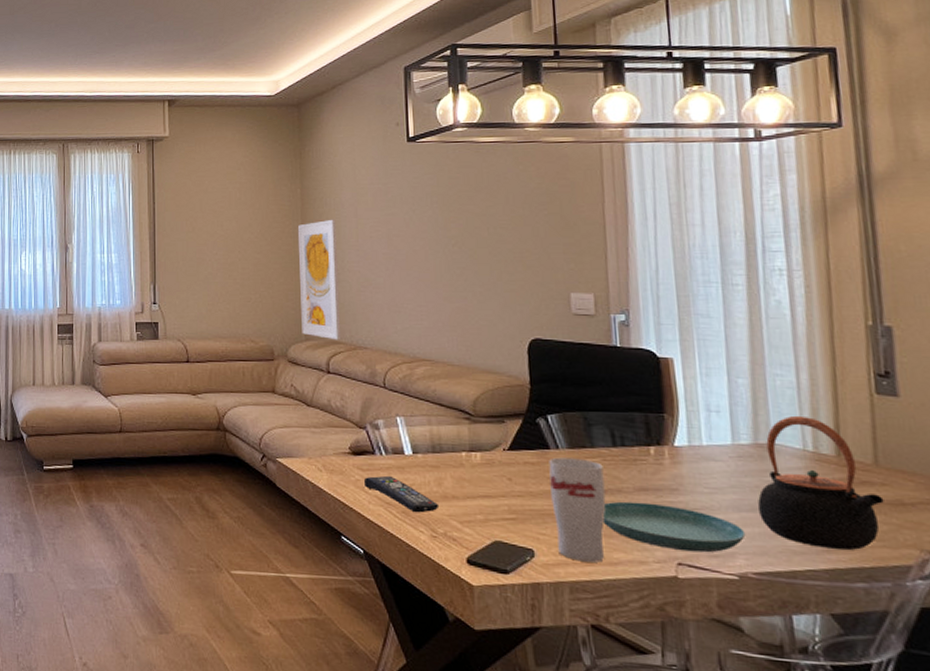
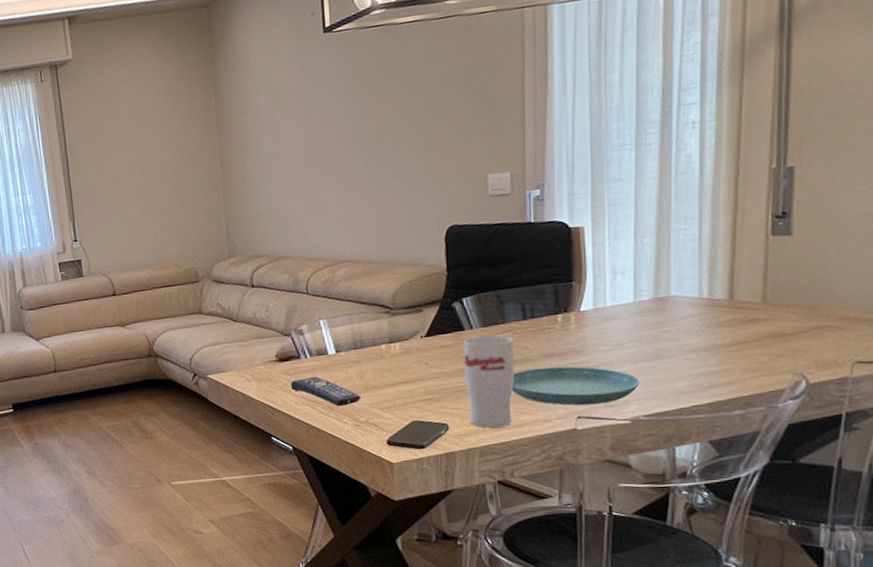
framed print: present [297,219,342,340] -> none [214,128,264,254]
teapot: present [758,415,884,550] -> none [654,266,767,385]

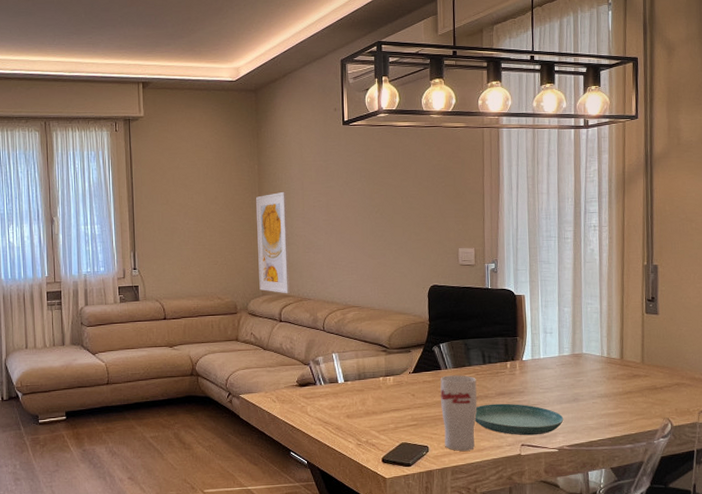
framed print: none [214,128,264,254] -> present [255,191,291,294]
remote control: present [290,376,362,407] -> none [307,400,363,428]

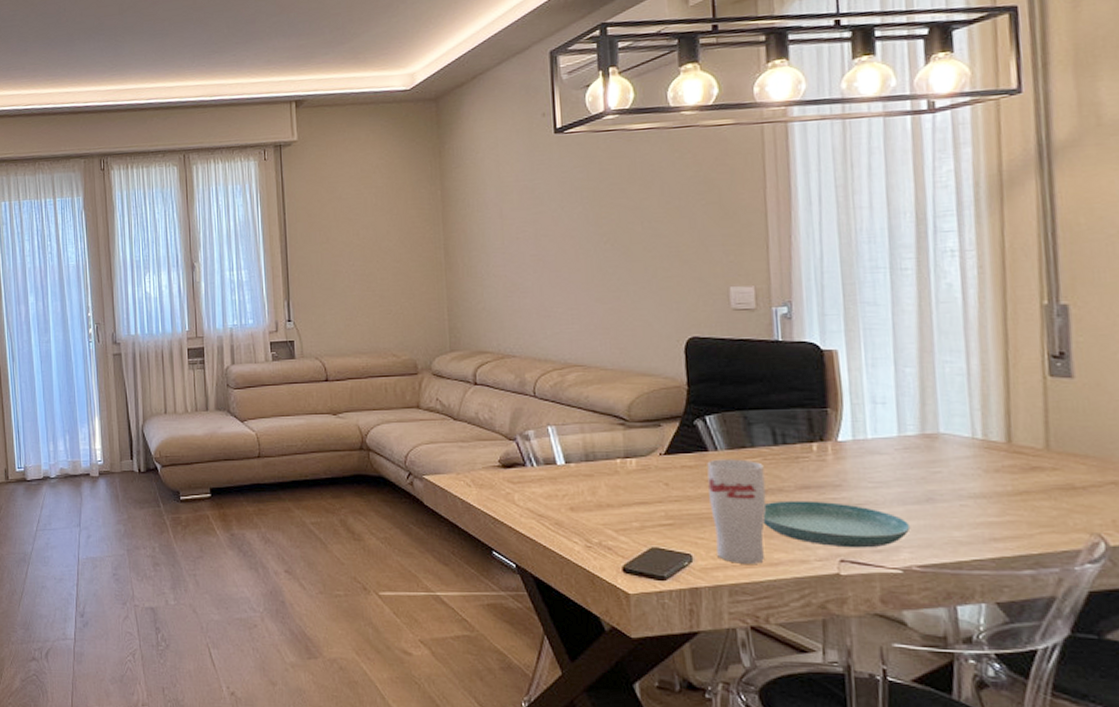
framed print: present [255,191,291,294] -> none [438,221,488,350]

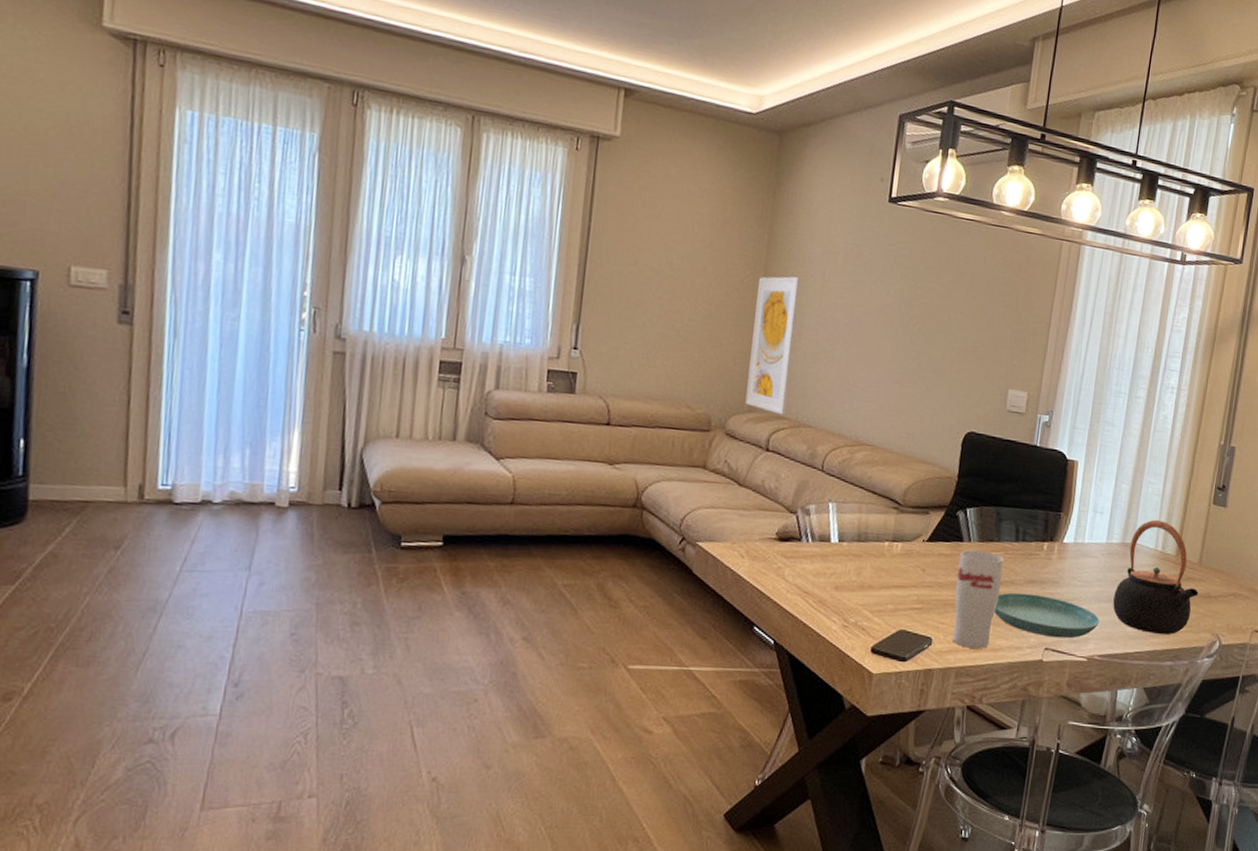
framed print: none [438,221,488,350] -> present [745,276,801,415]
teapot: none [924,402,1055,537] -> present [1113,519,1199,635]

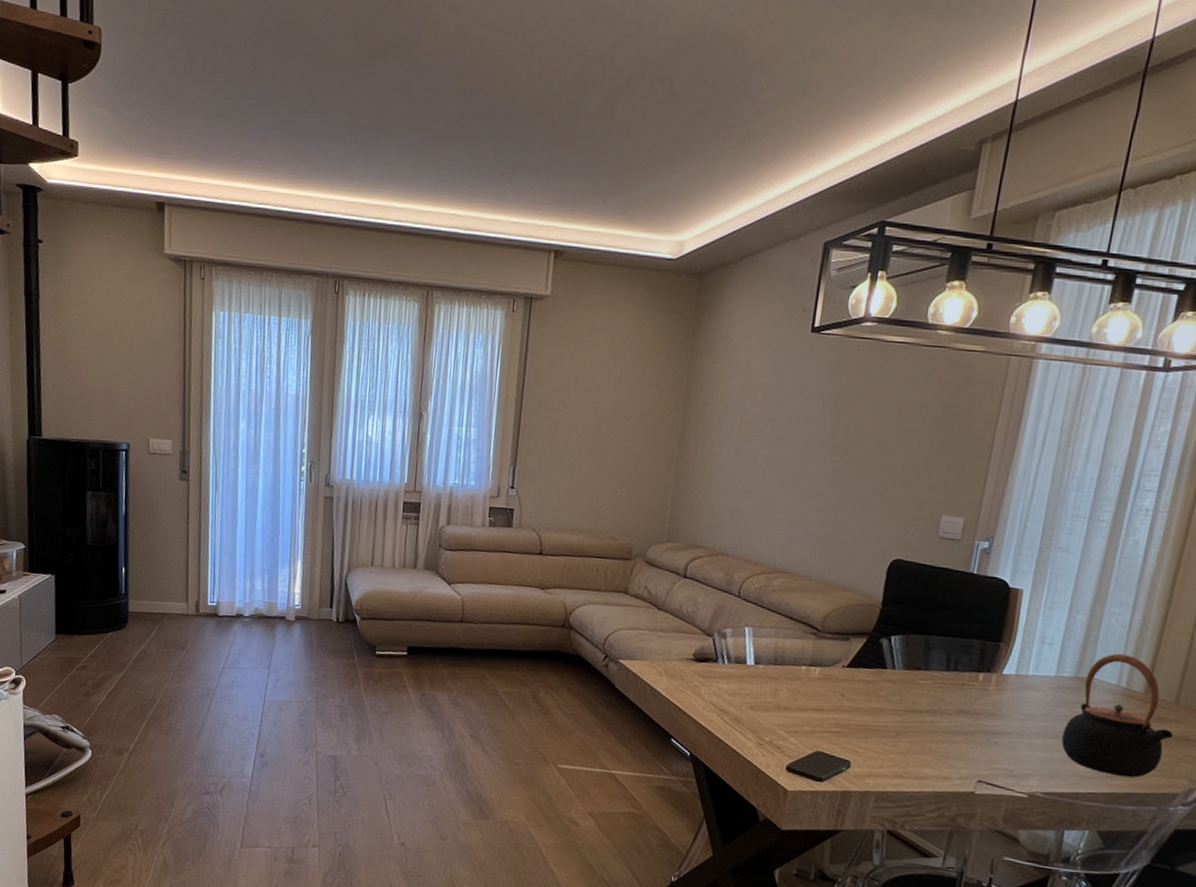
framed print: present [745,276,801,415] -> none [664,412,719,545]
cup: present [953,550,1004,649] -> none [873,677,932,776]
saucer: present [994,592,1100,639] -> none [919,722,1045,773]

